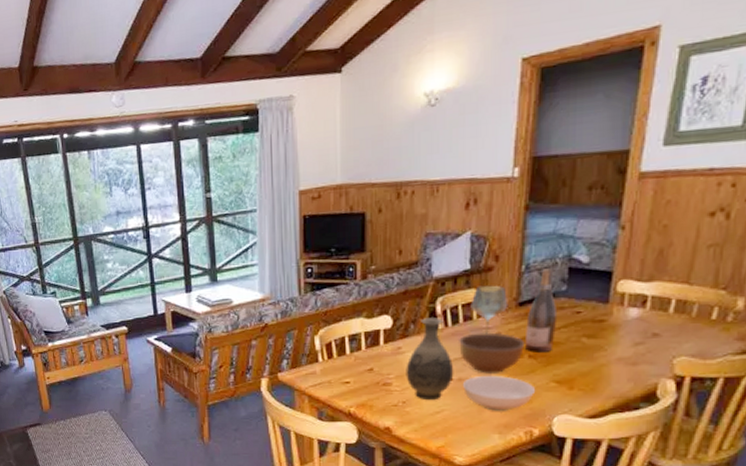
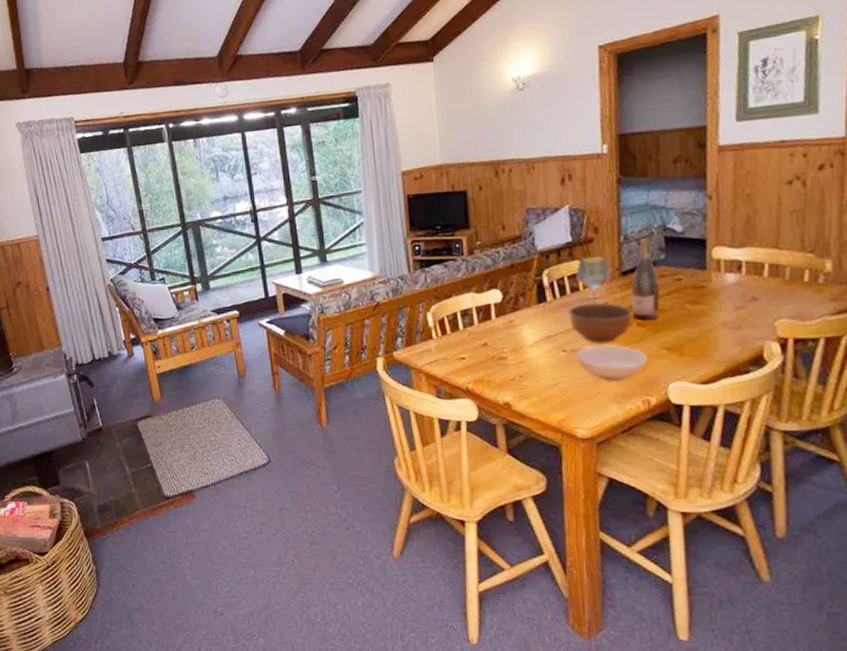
vase: present [406,317,454,399] -> none [519,290,567,372]

